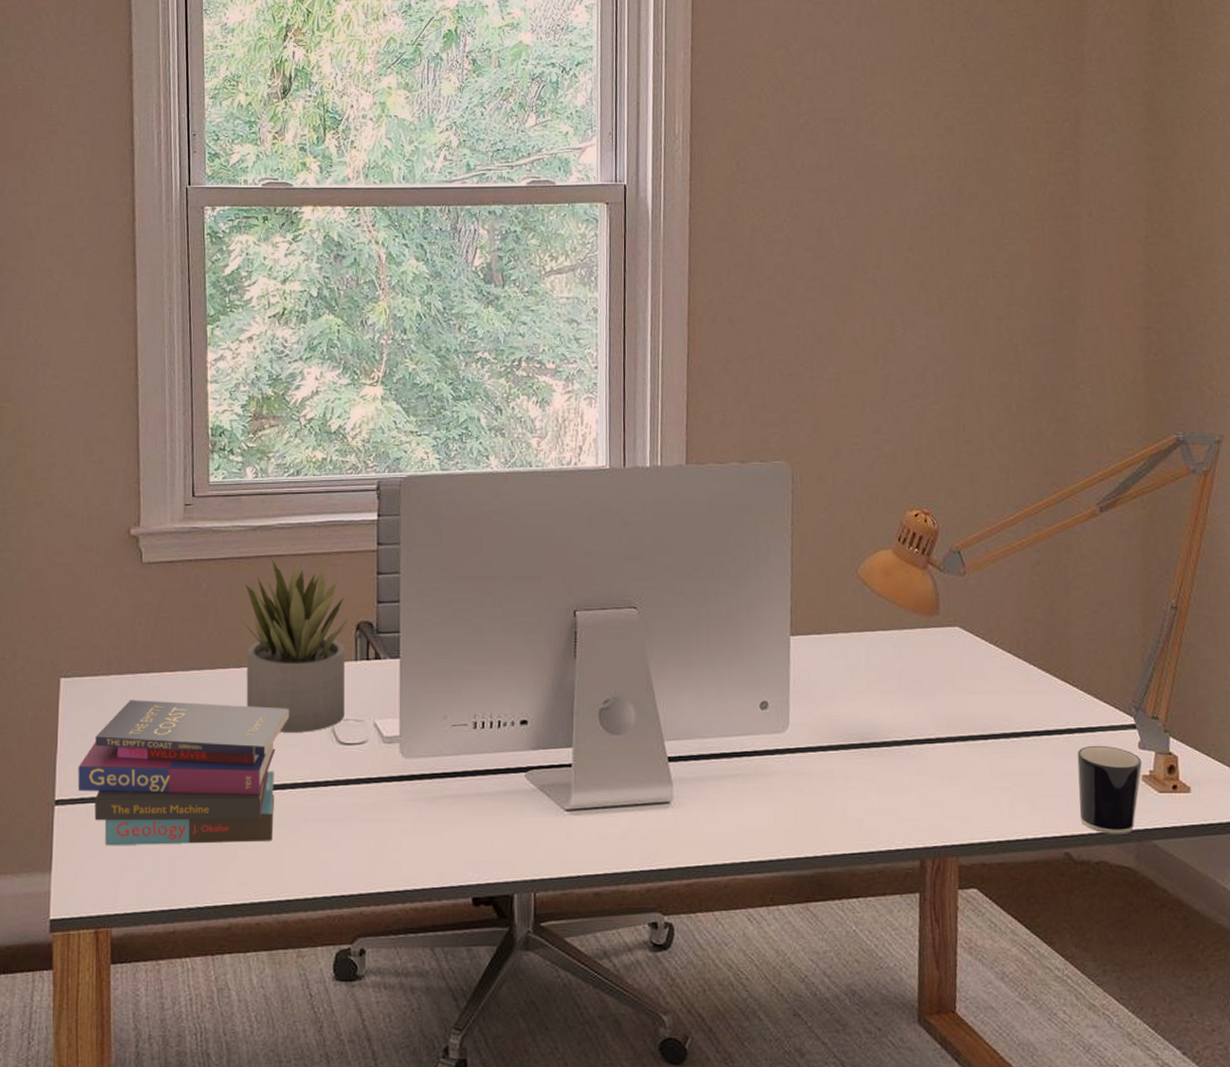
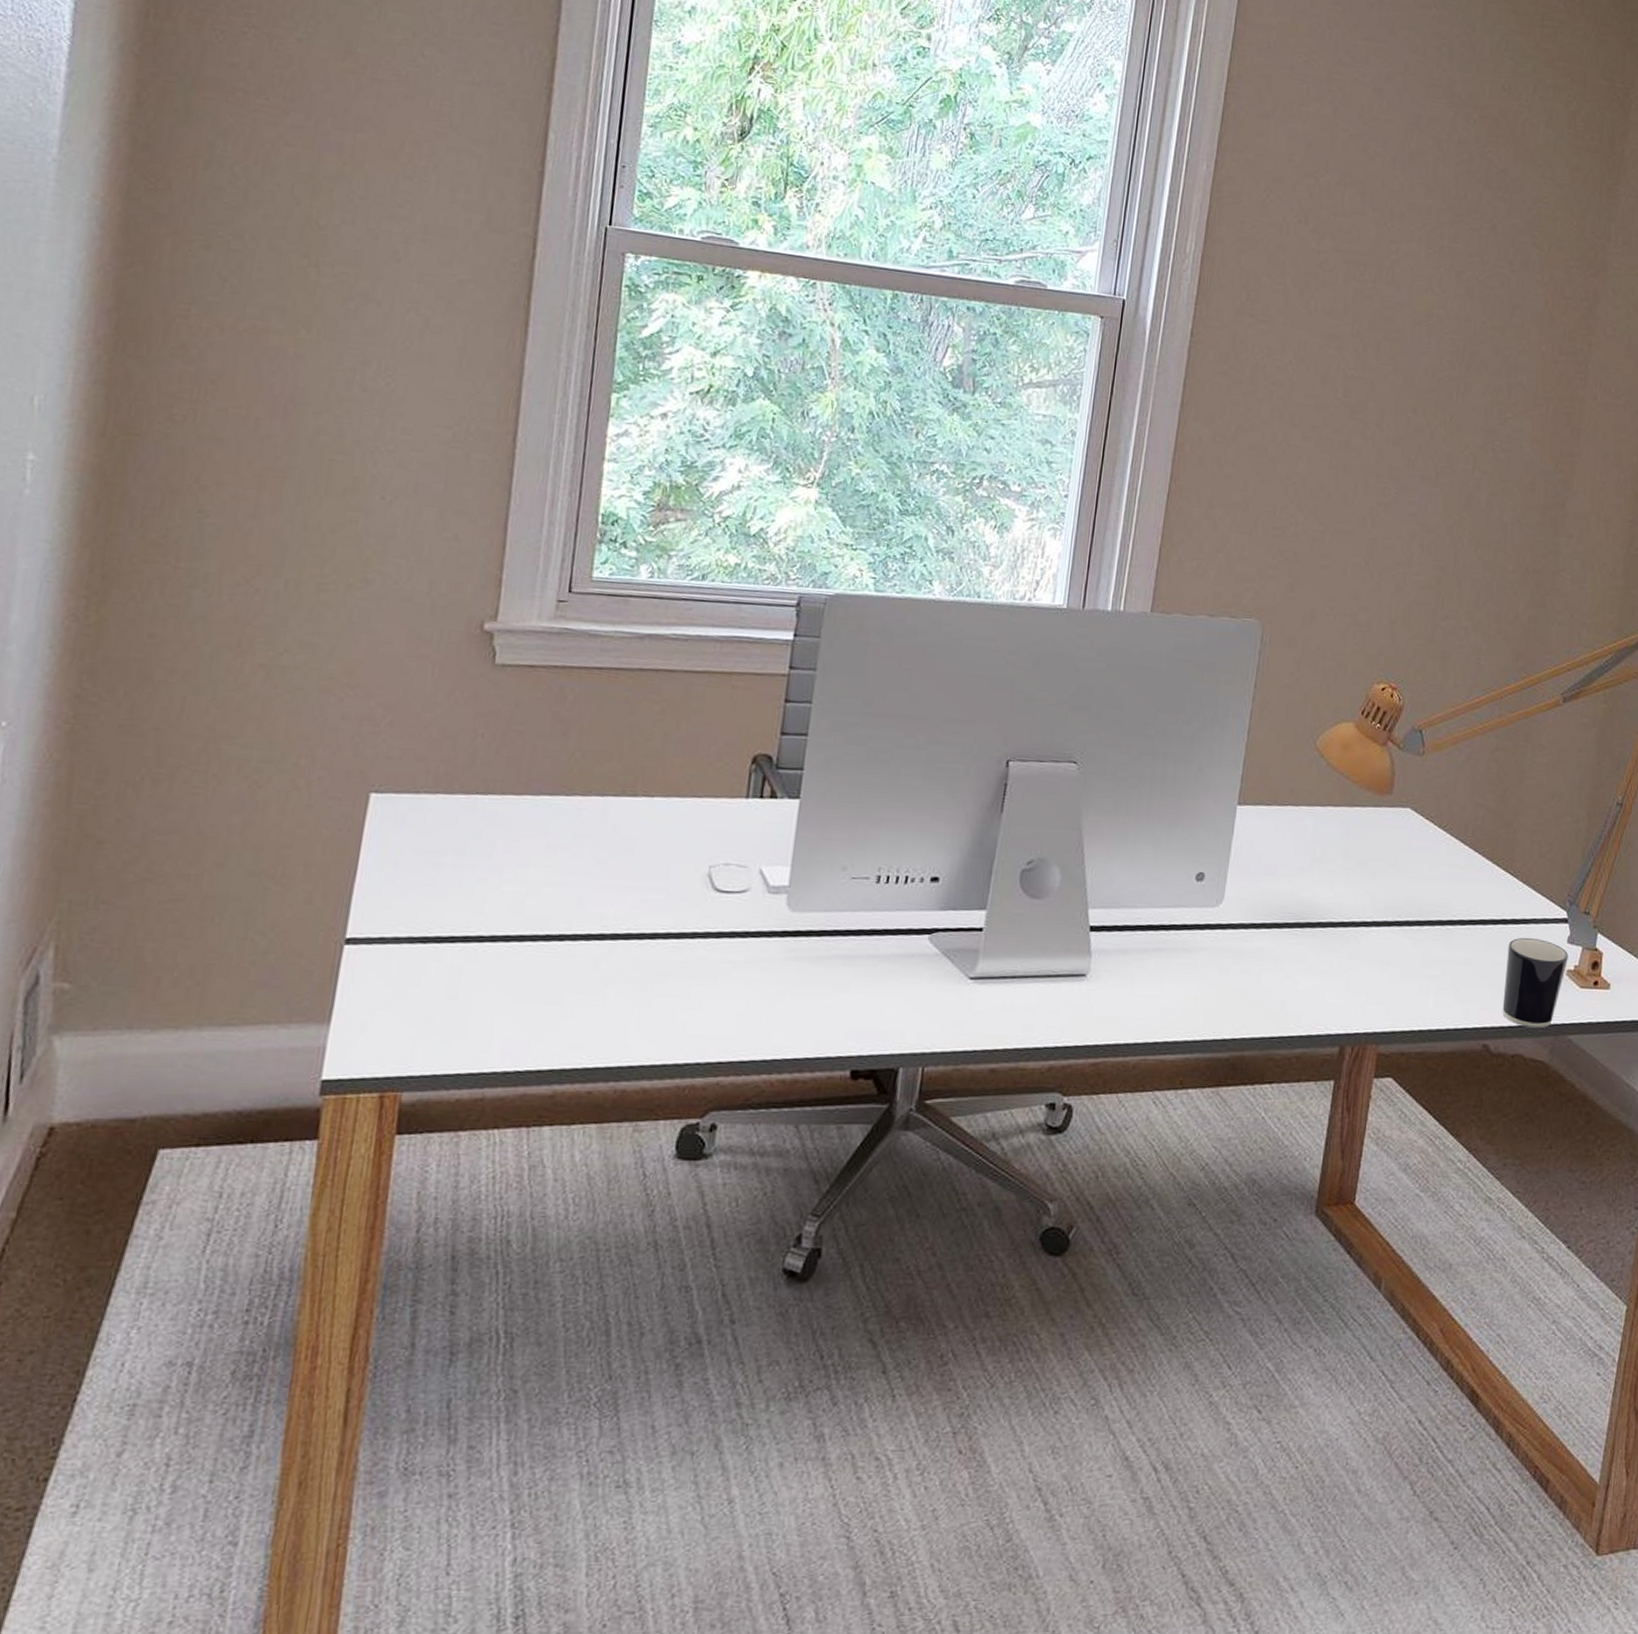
books: present [77,700,290,846] -> none [377,825,660,998]
succulent plant: present [240,559,349,733] -> none [606,674,744,876]

